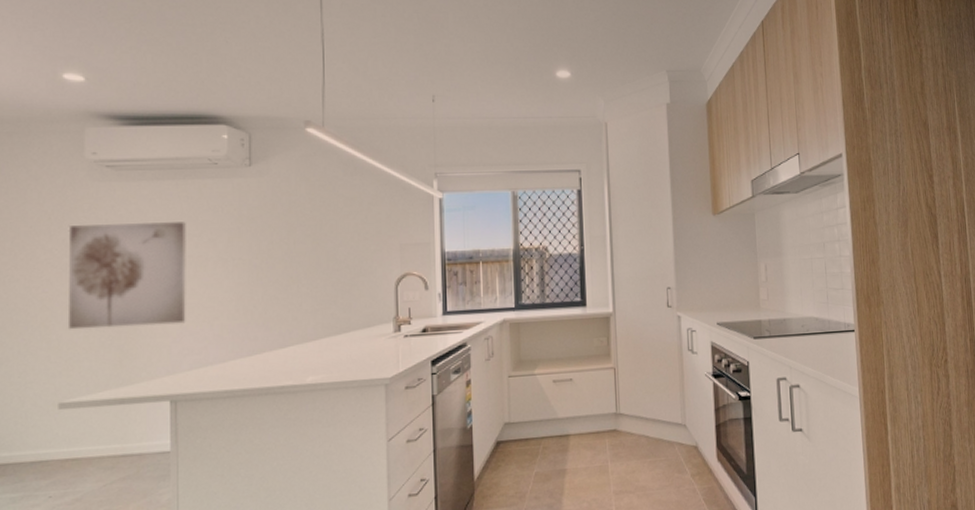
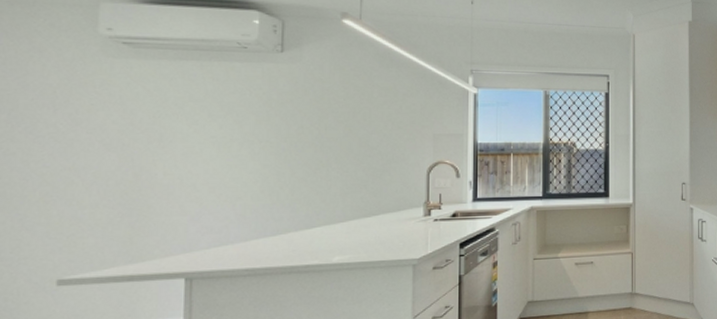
wall art: present [67,222,186,330] -> none [71,101,210,206]

